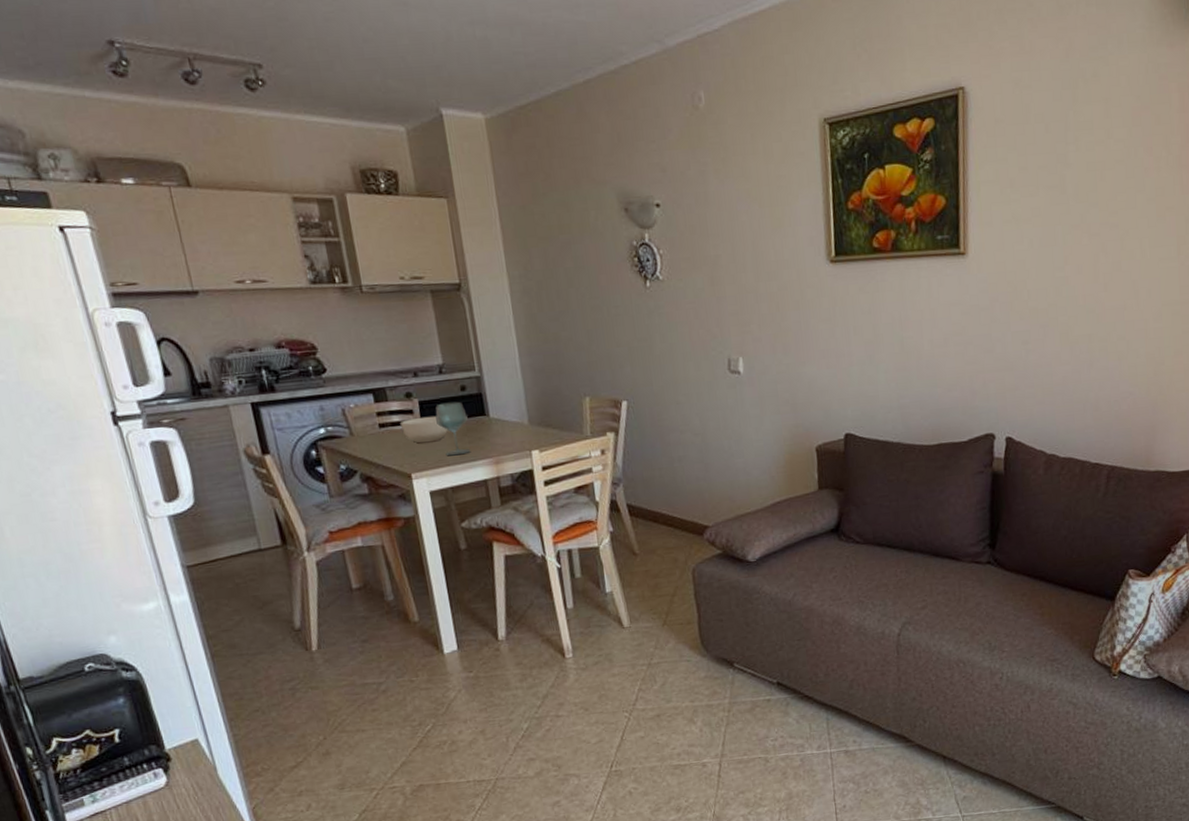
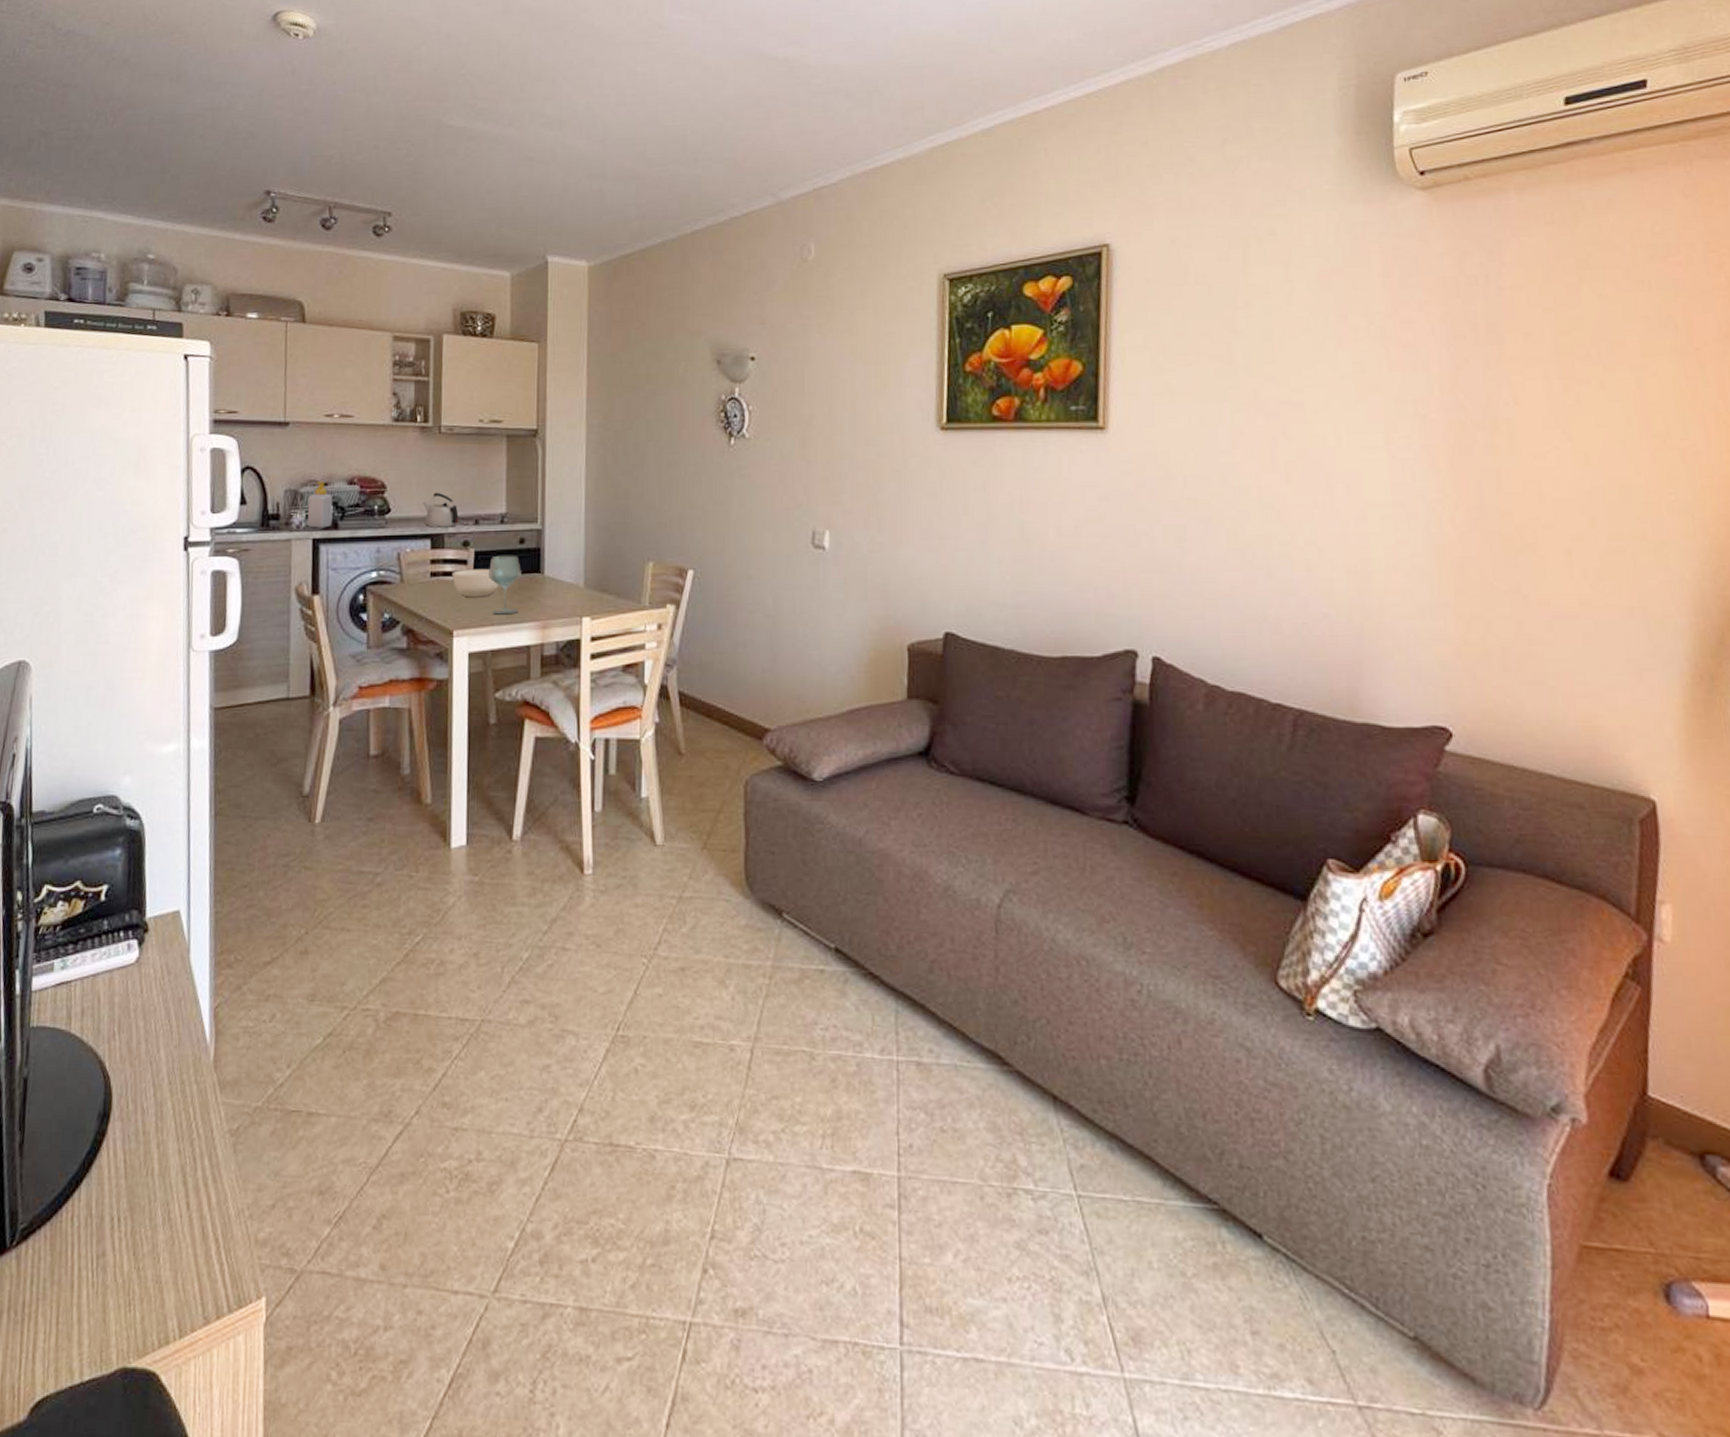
soap bottle: none [236,346,268,393] -> present [307,481,333,528]
kettle: none [357,349,398,384] -> present [422,492,459,529]

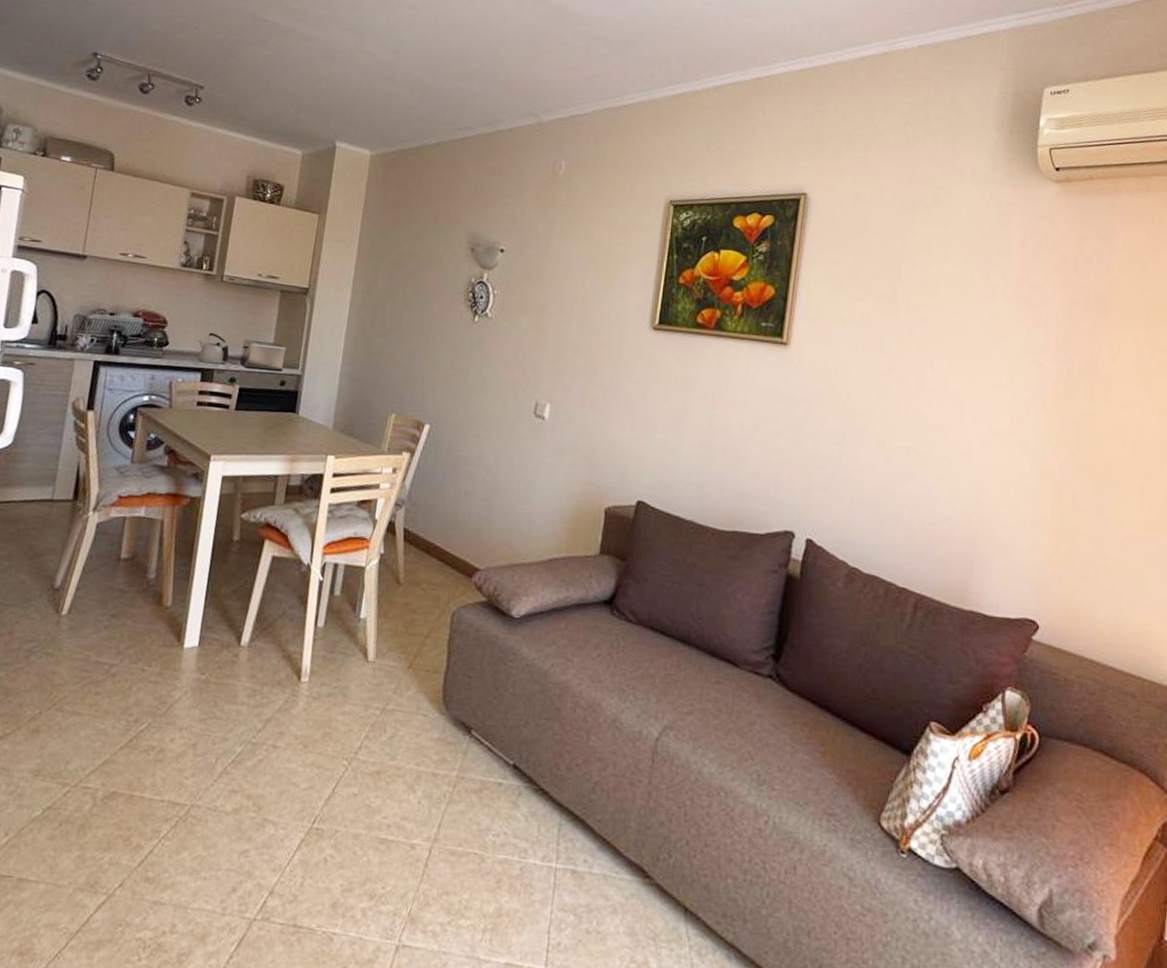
soap bottle: present [307,481,333,528] -> none [91,310,118,353]
bowl: present [451,568,498,598] -> none [216,402,257,429]
toaster: none [471,495,523,529] -> present [239,339,288,372]
wine glass: present [487,555,521,615] -> none [248,393,279,447]

